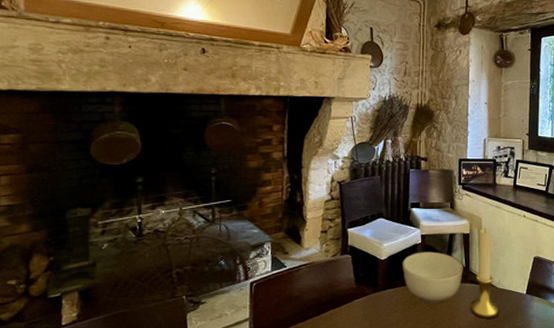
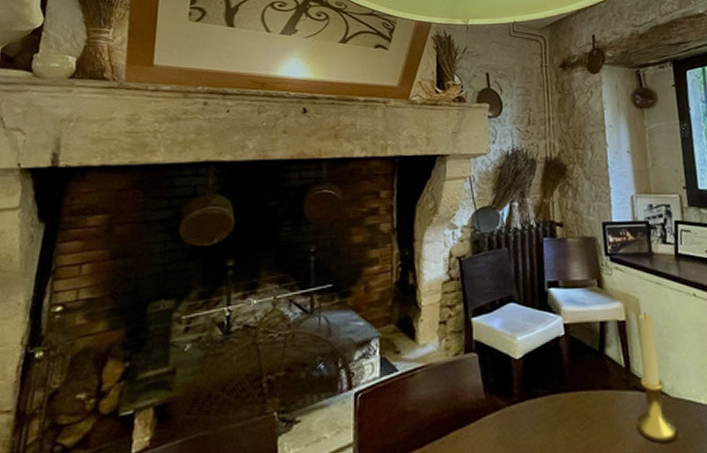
bowl: present [402,251,463,304] -> none [542,346,623,421]

